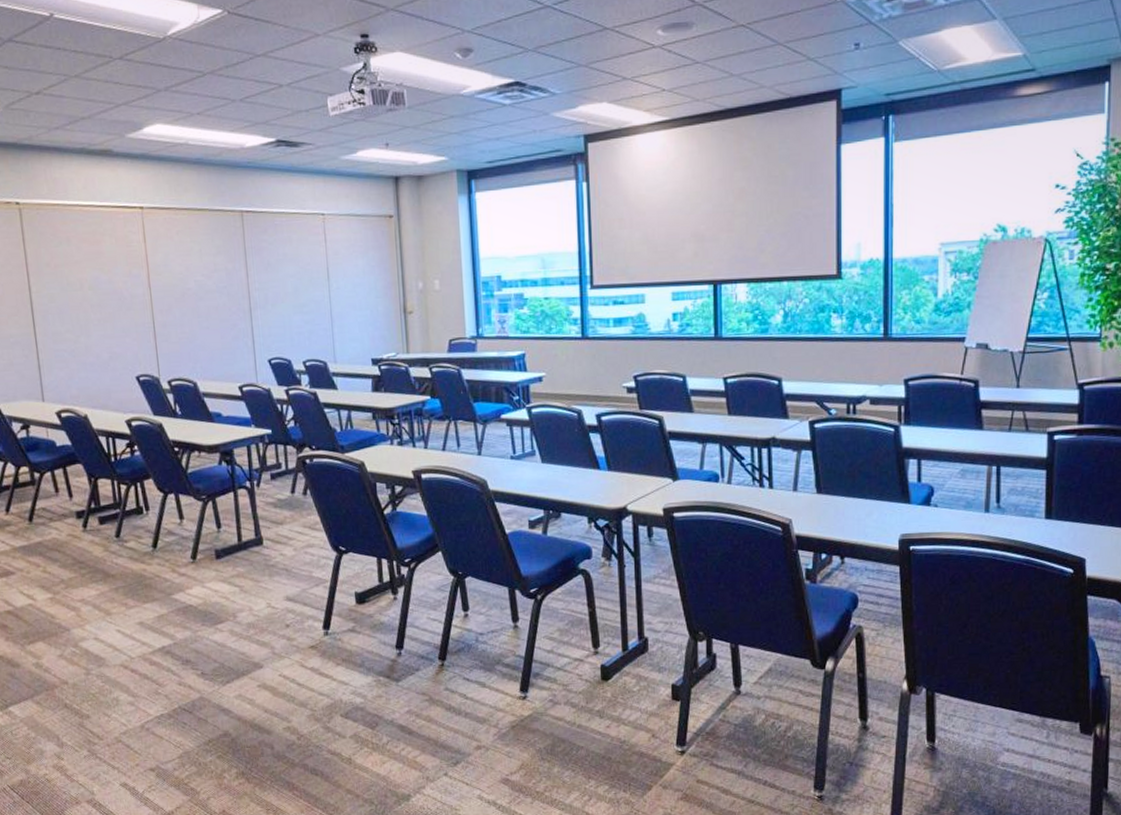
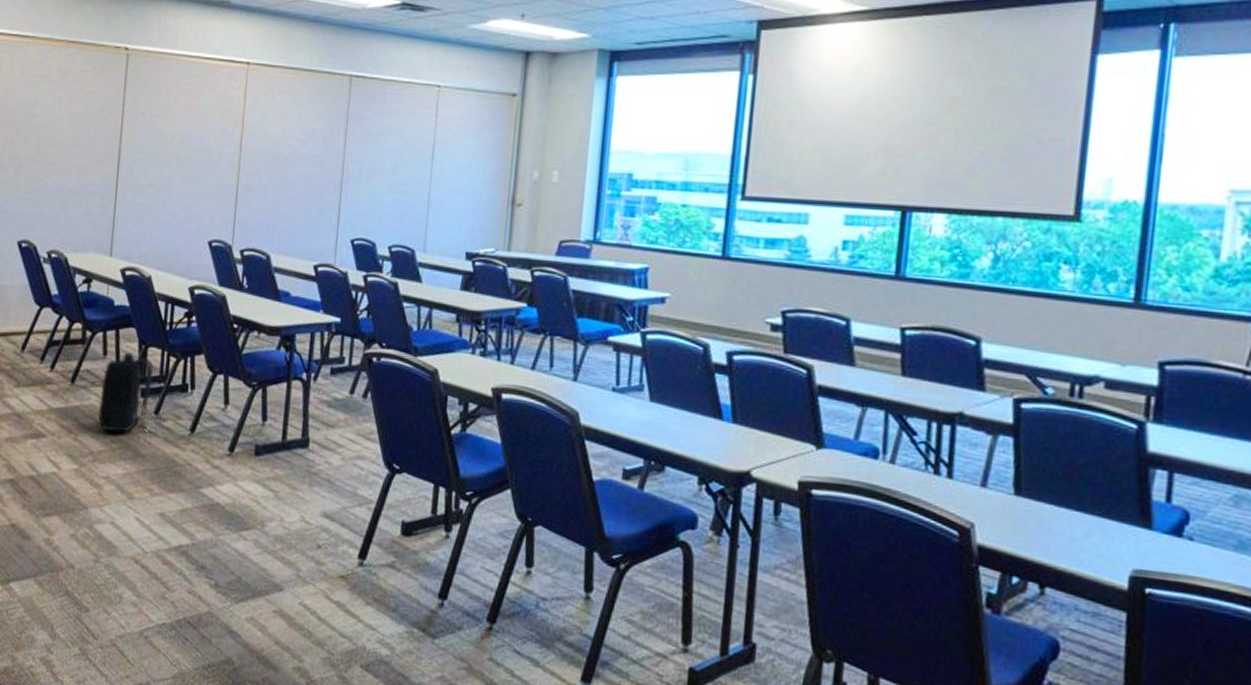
backpack: none [59,486,111,559] -> present [97,352,154,433]

